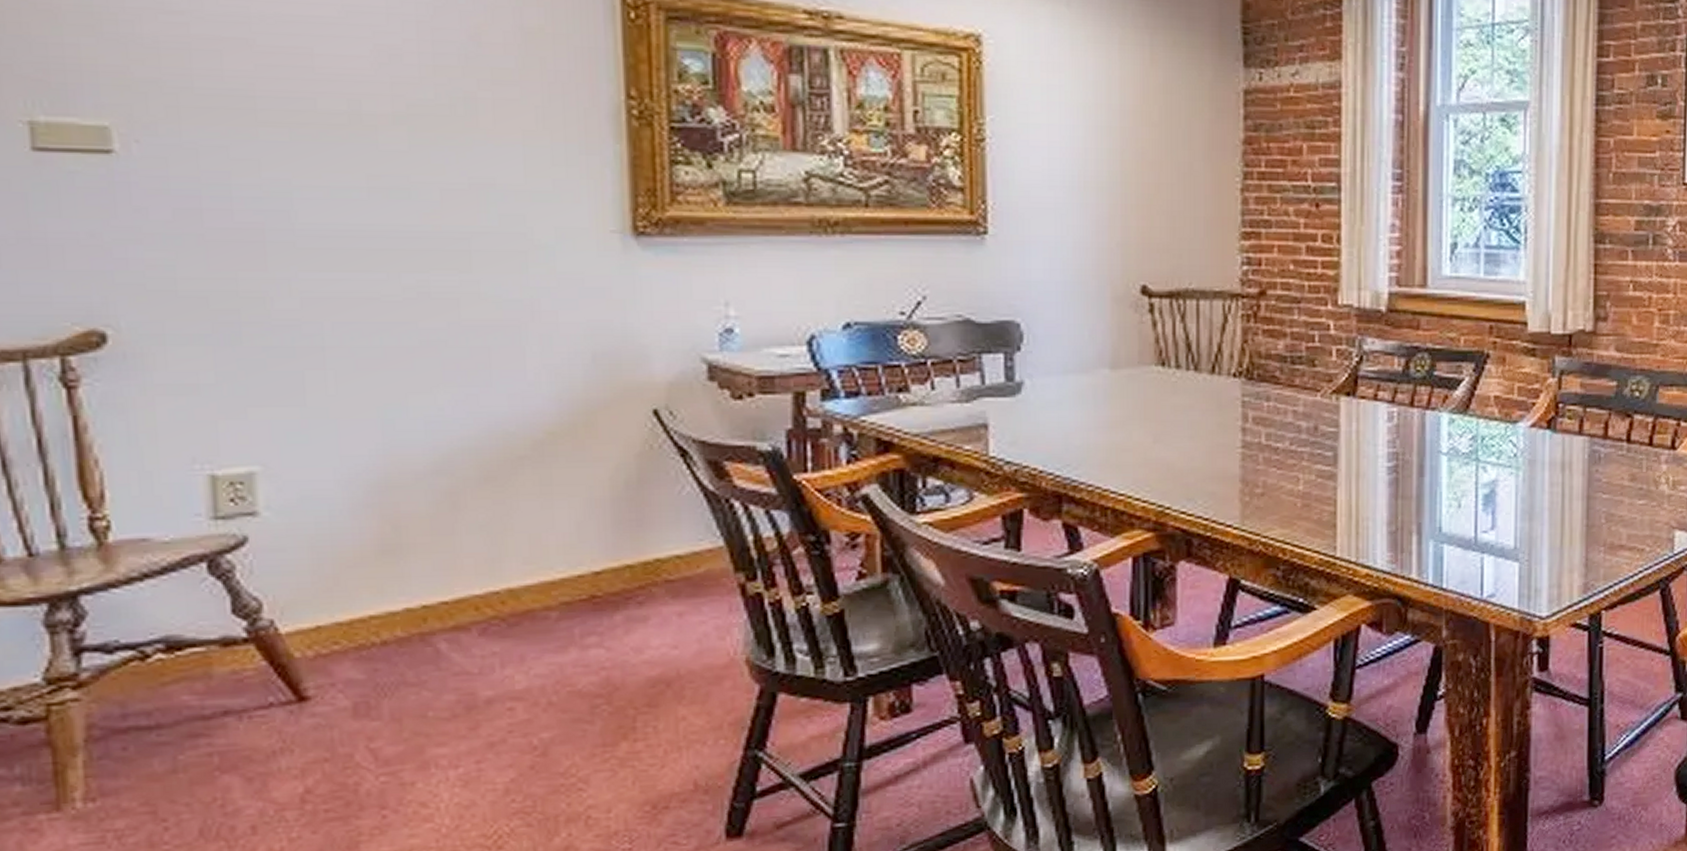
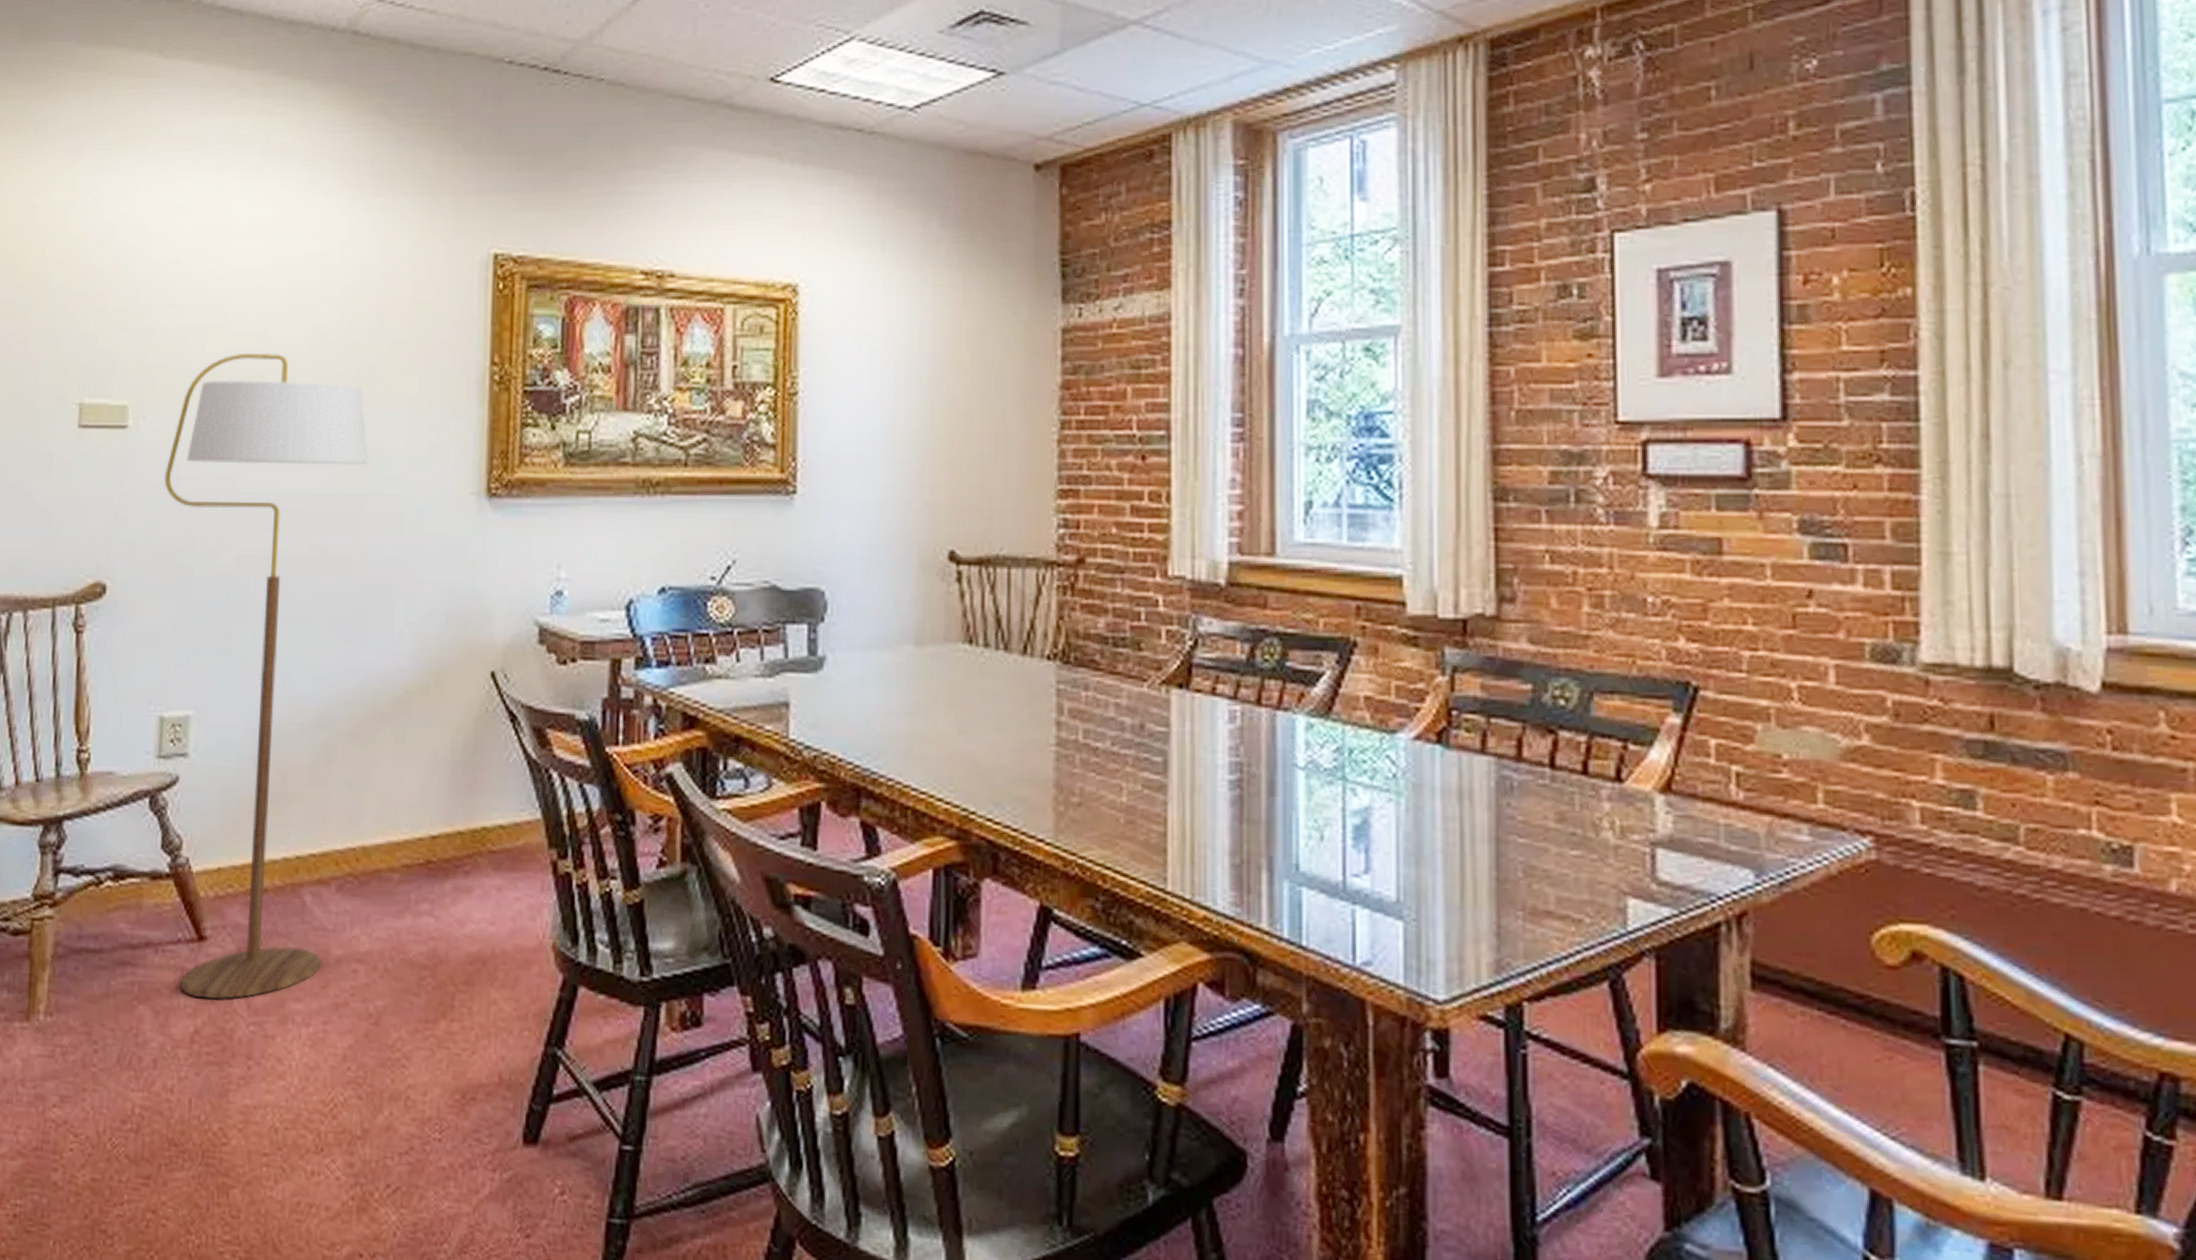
floor lamp: none [179,71,475,758] -> present [164,352,369,999]

